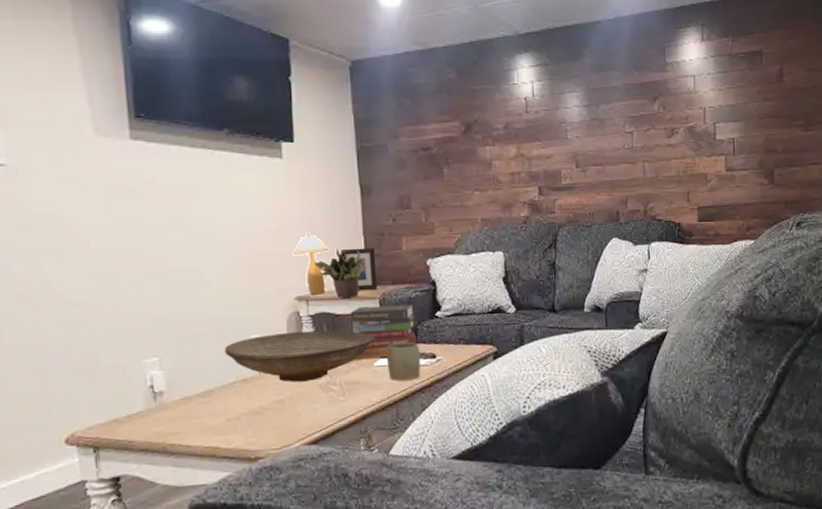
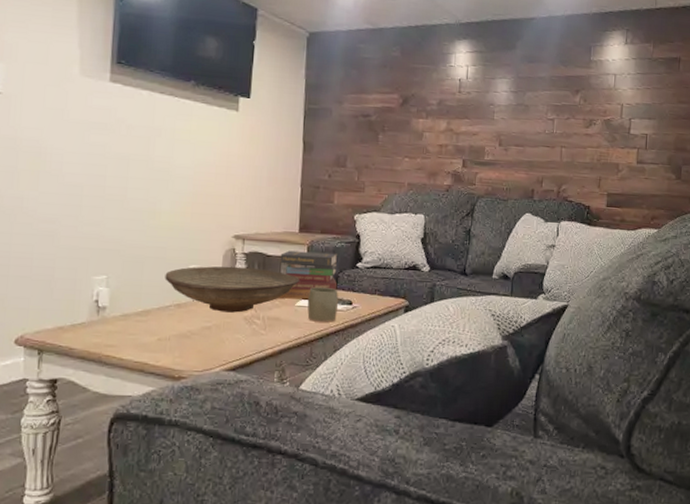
table lamp: present [292,231,329,296] -> none [236,178,269,237]
potted plant: present [312,247,363,298] -> none [252,195,298,241]
picture frame: present [341,247,378,291] -> none [279,196,310,238]

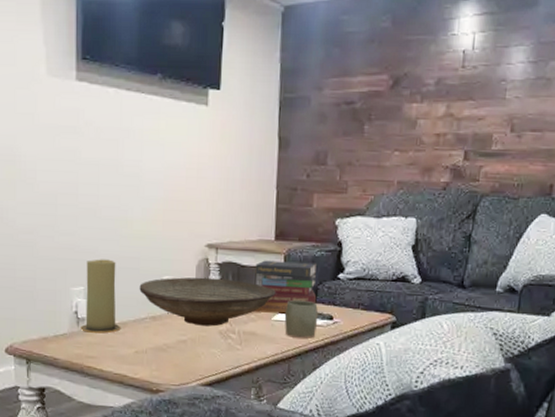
candle: none [100,248,144,322] -> present [80,259,121,334]

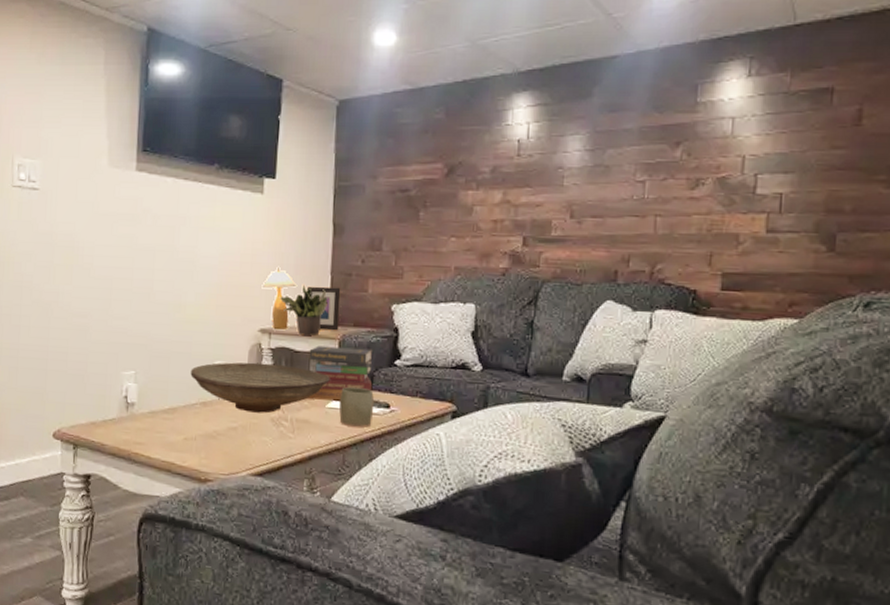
candle: present [80,259,121,334] -> none [129,343,171,419]
table lamp: none [208,180,242,245] -> present [262,266,296,331]
potted plant: none [225,199,274,250] -> present [279,284,328,336]
picture frame: none [253,201,287,246] -> present [307,286,341,331]

